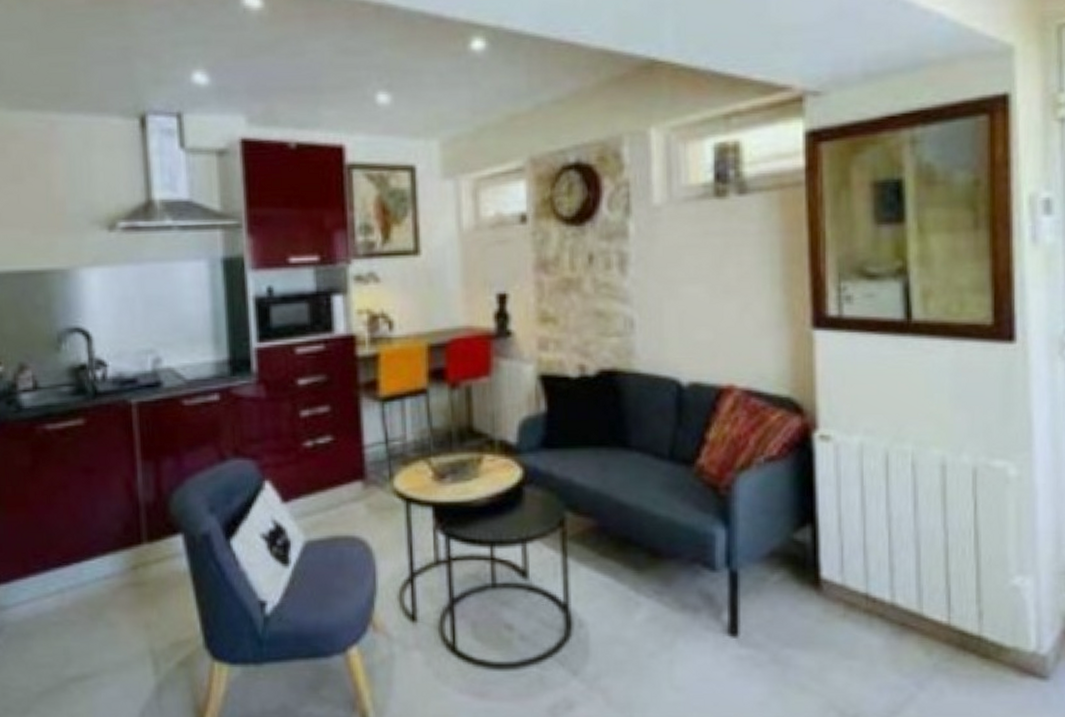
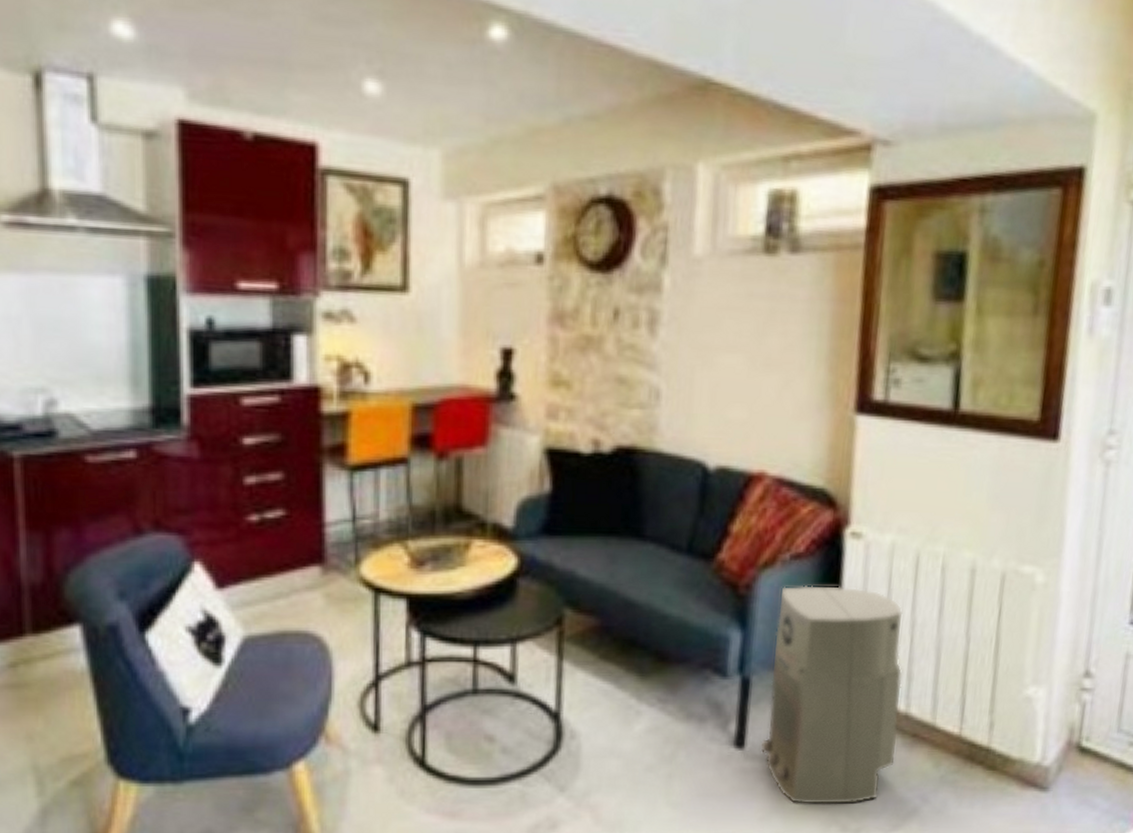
air purifier: none [752,485,887,691] -> present [759,585,903,805]

